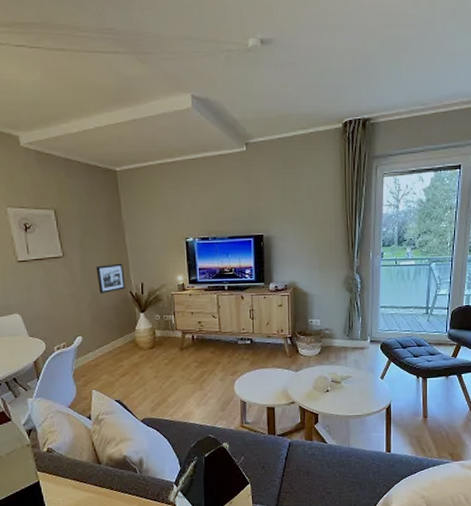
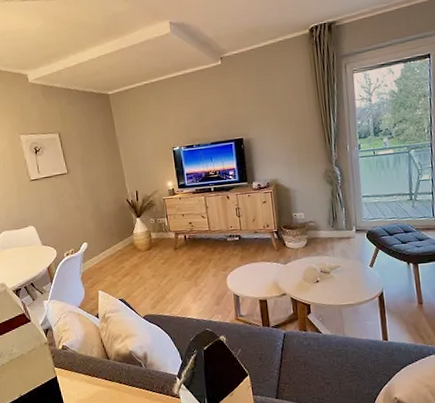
picture frame: present [95,263,126,293] -> none [95,174,123,203]

